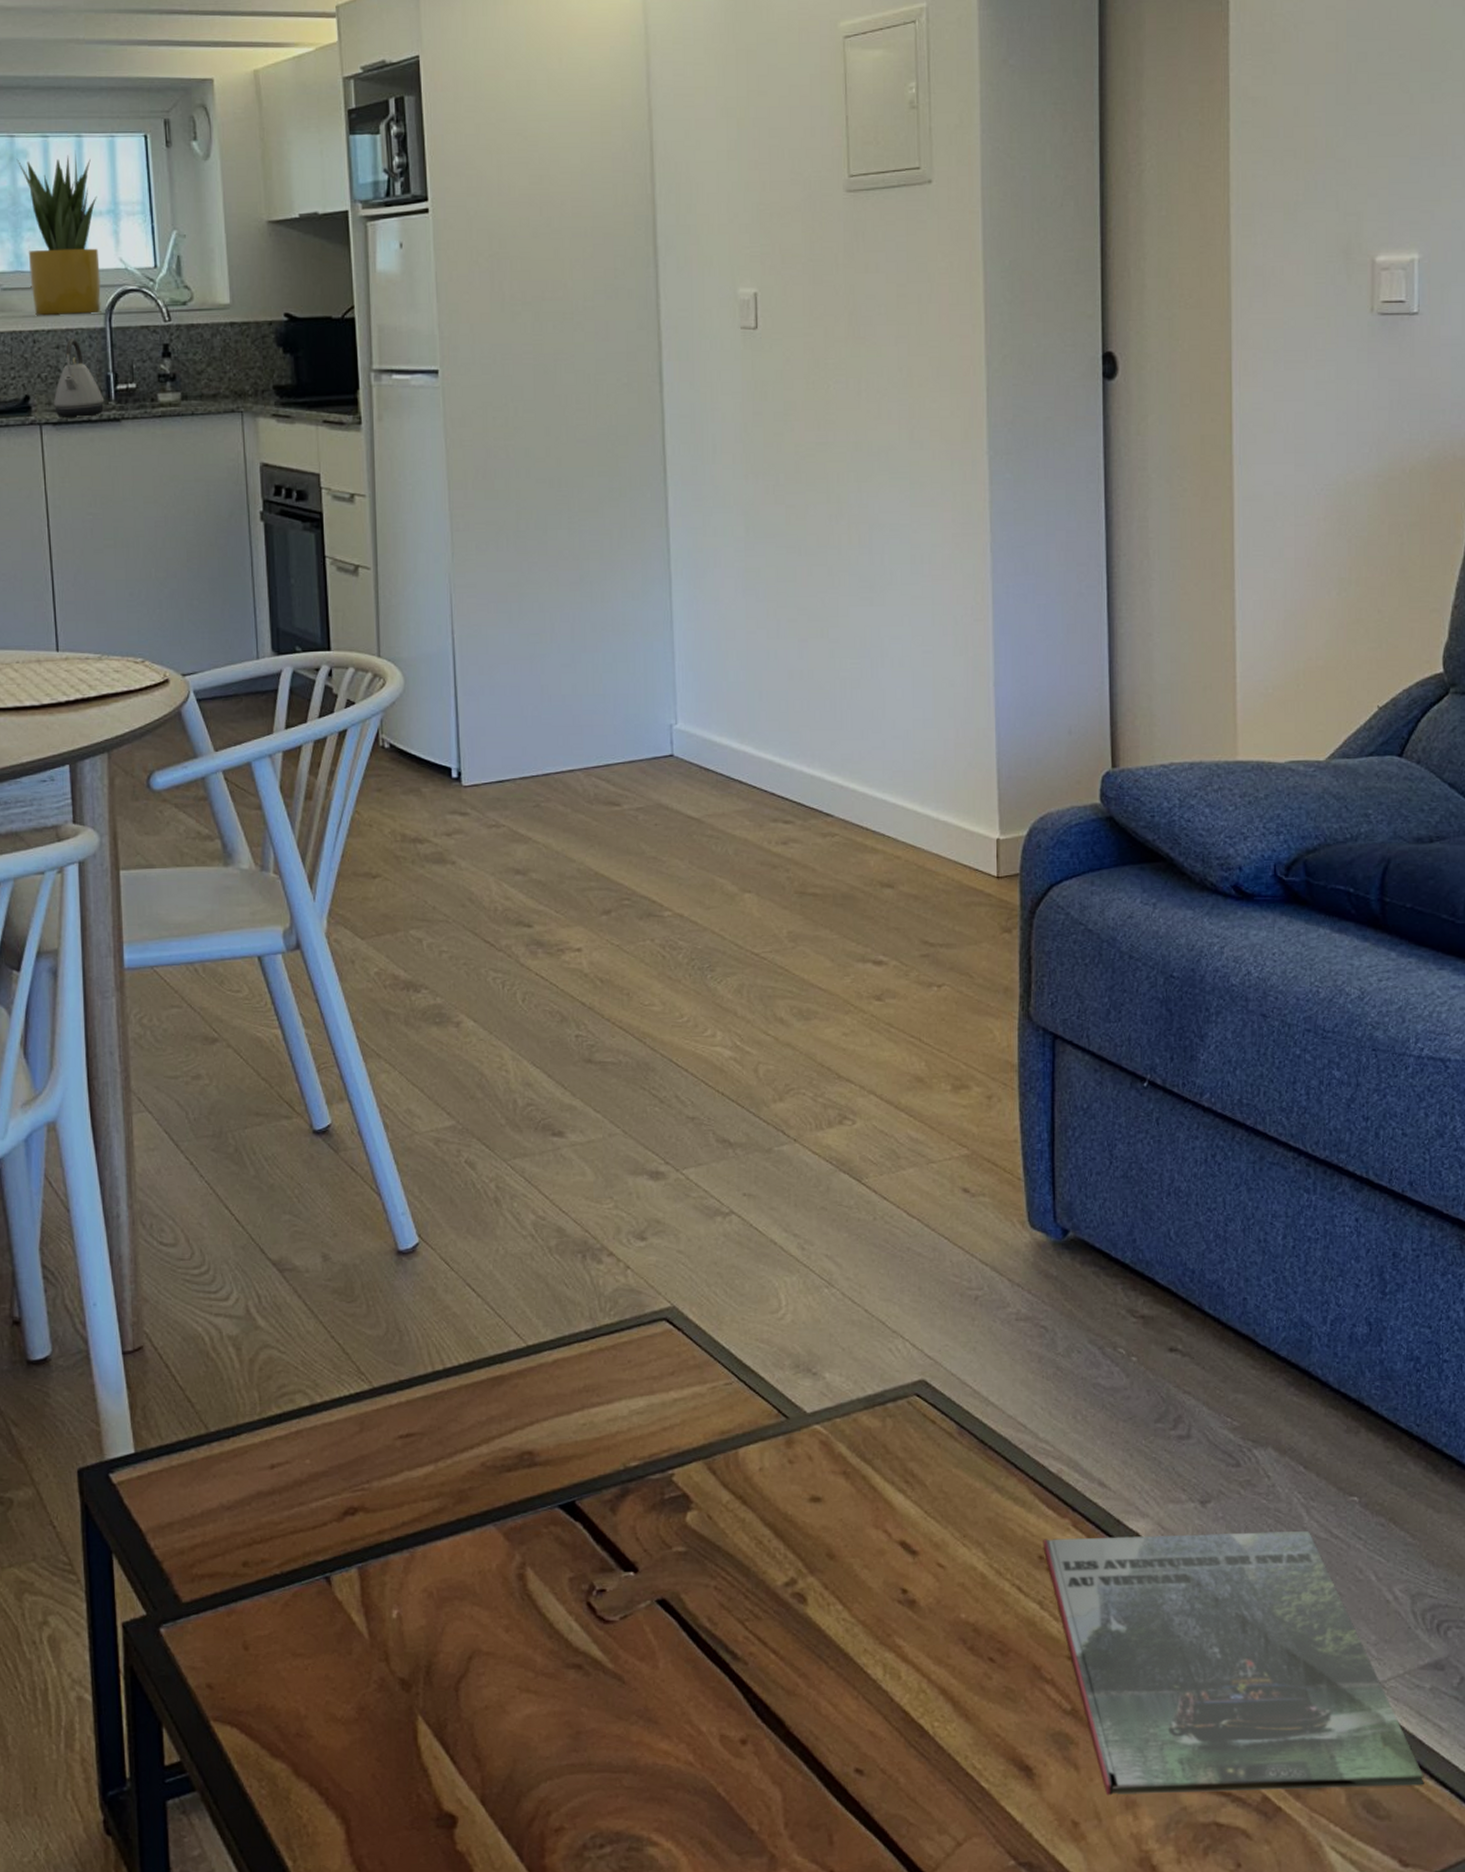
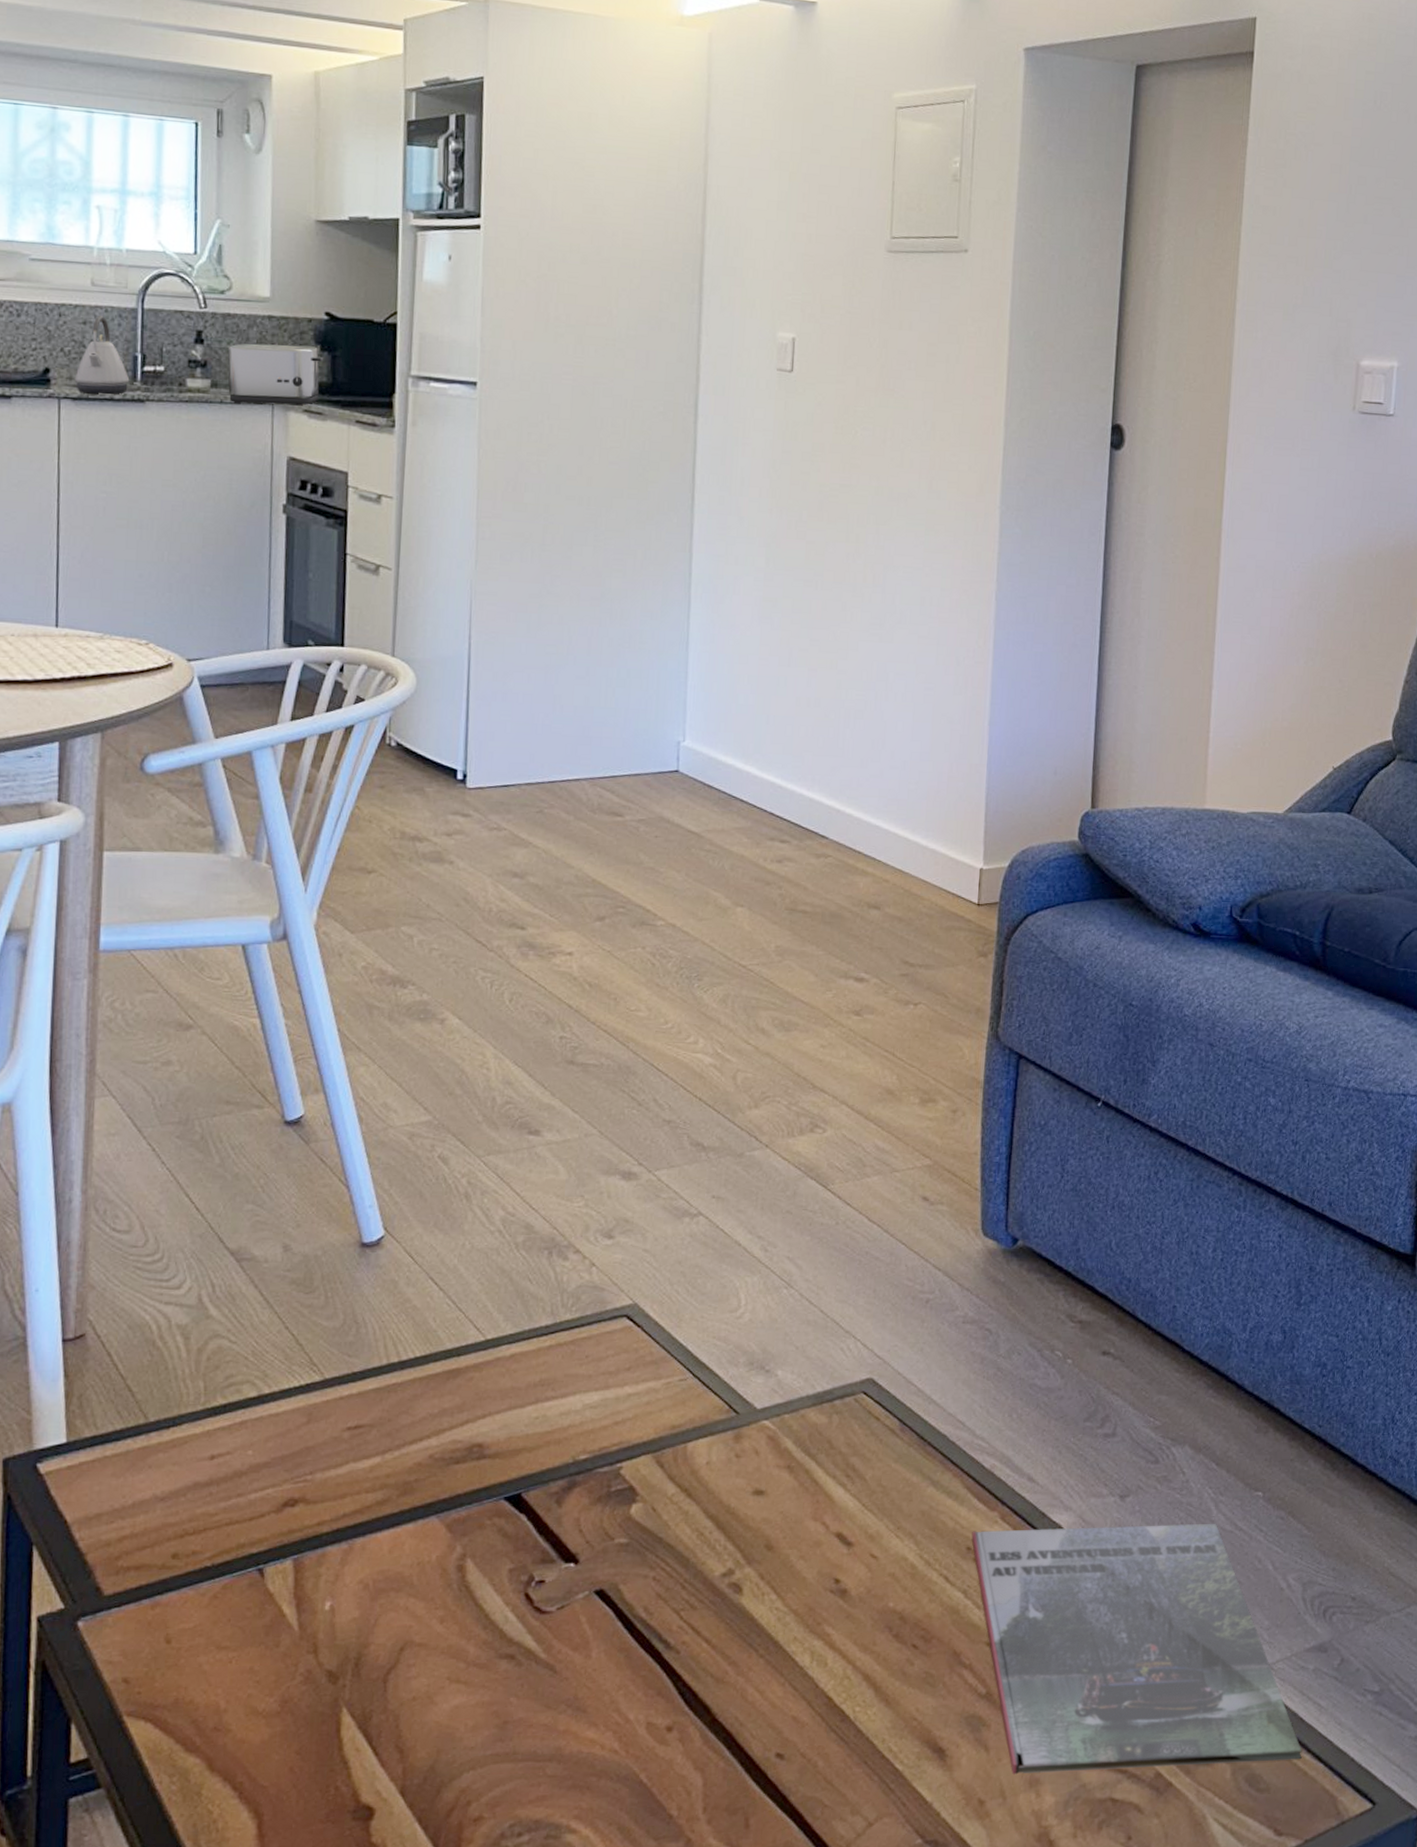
planter: present [16,151,101,315] -> none [57,130,140,292]
toaster: none [194,349,287,413] -> present [227,343,324,406]

